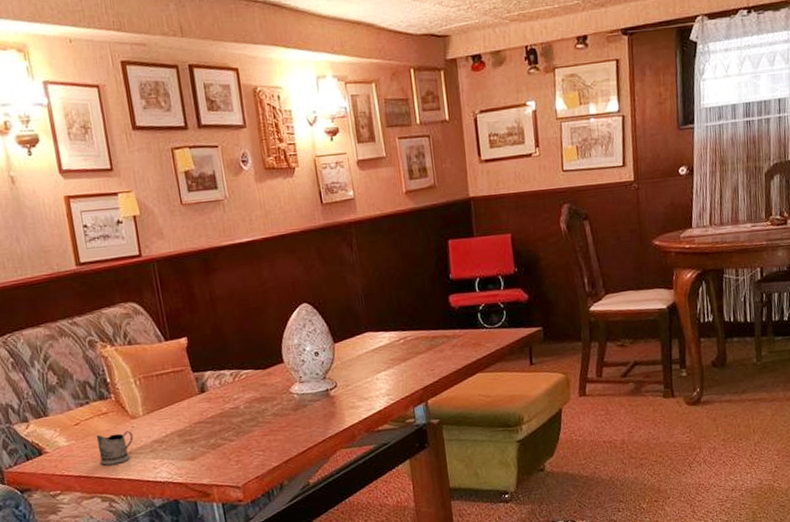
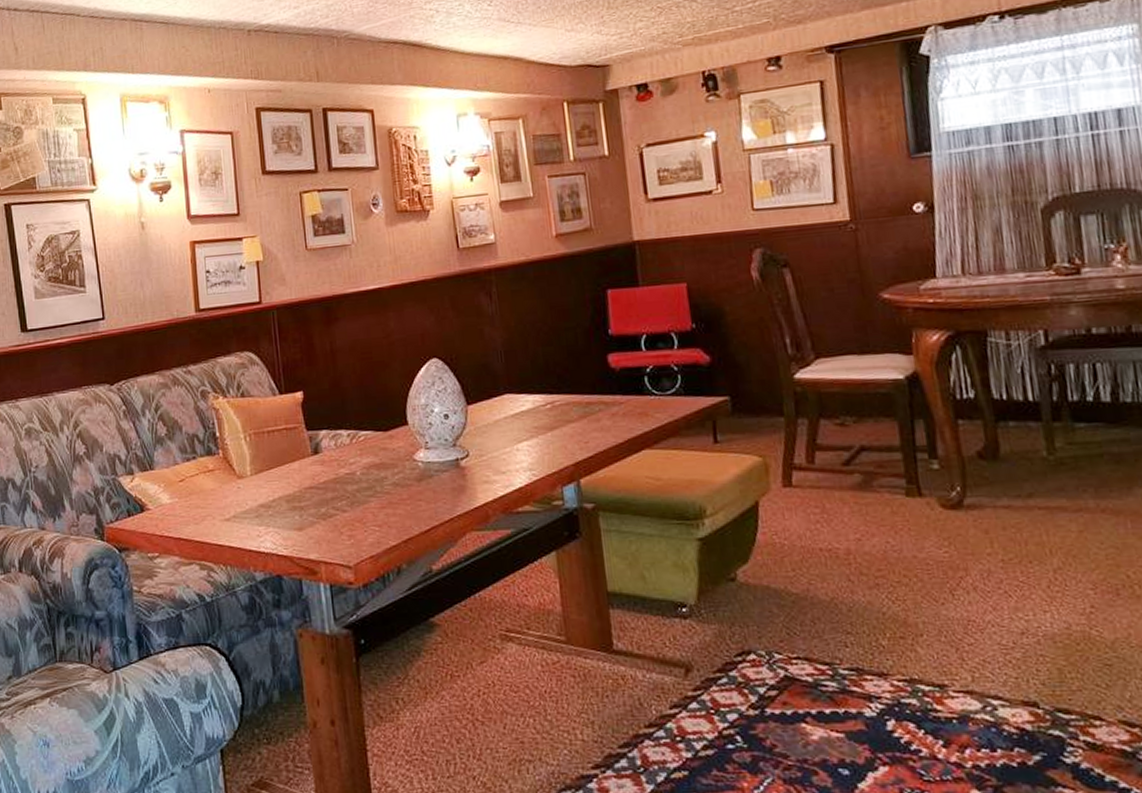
tea glass holder: present [96,431,134,466] -> none [200,492,239,529]

